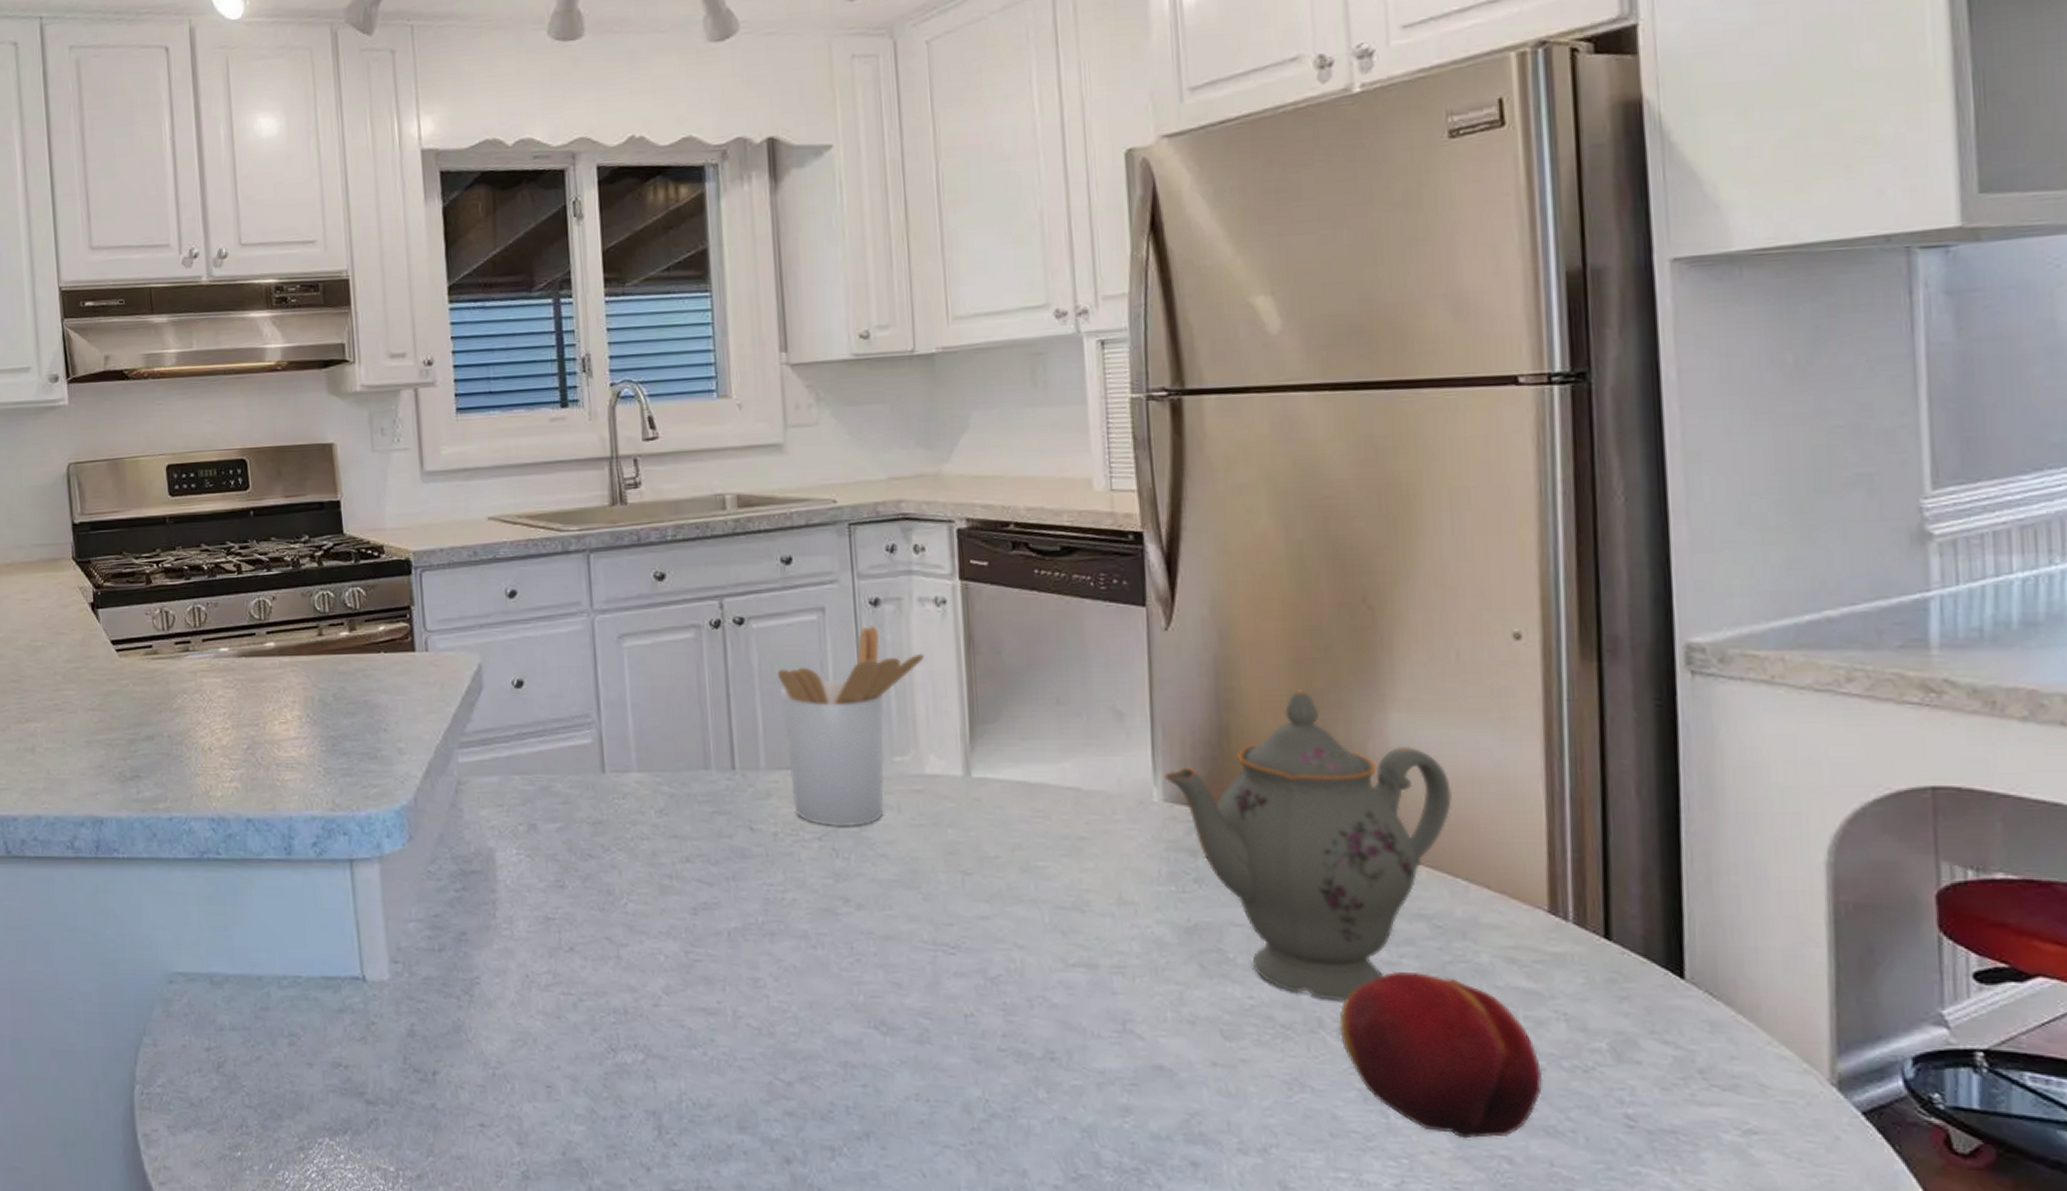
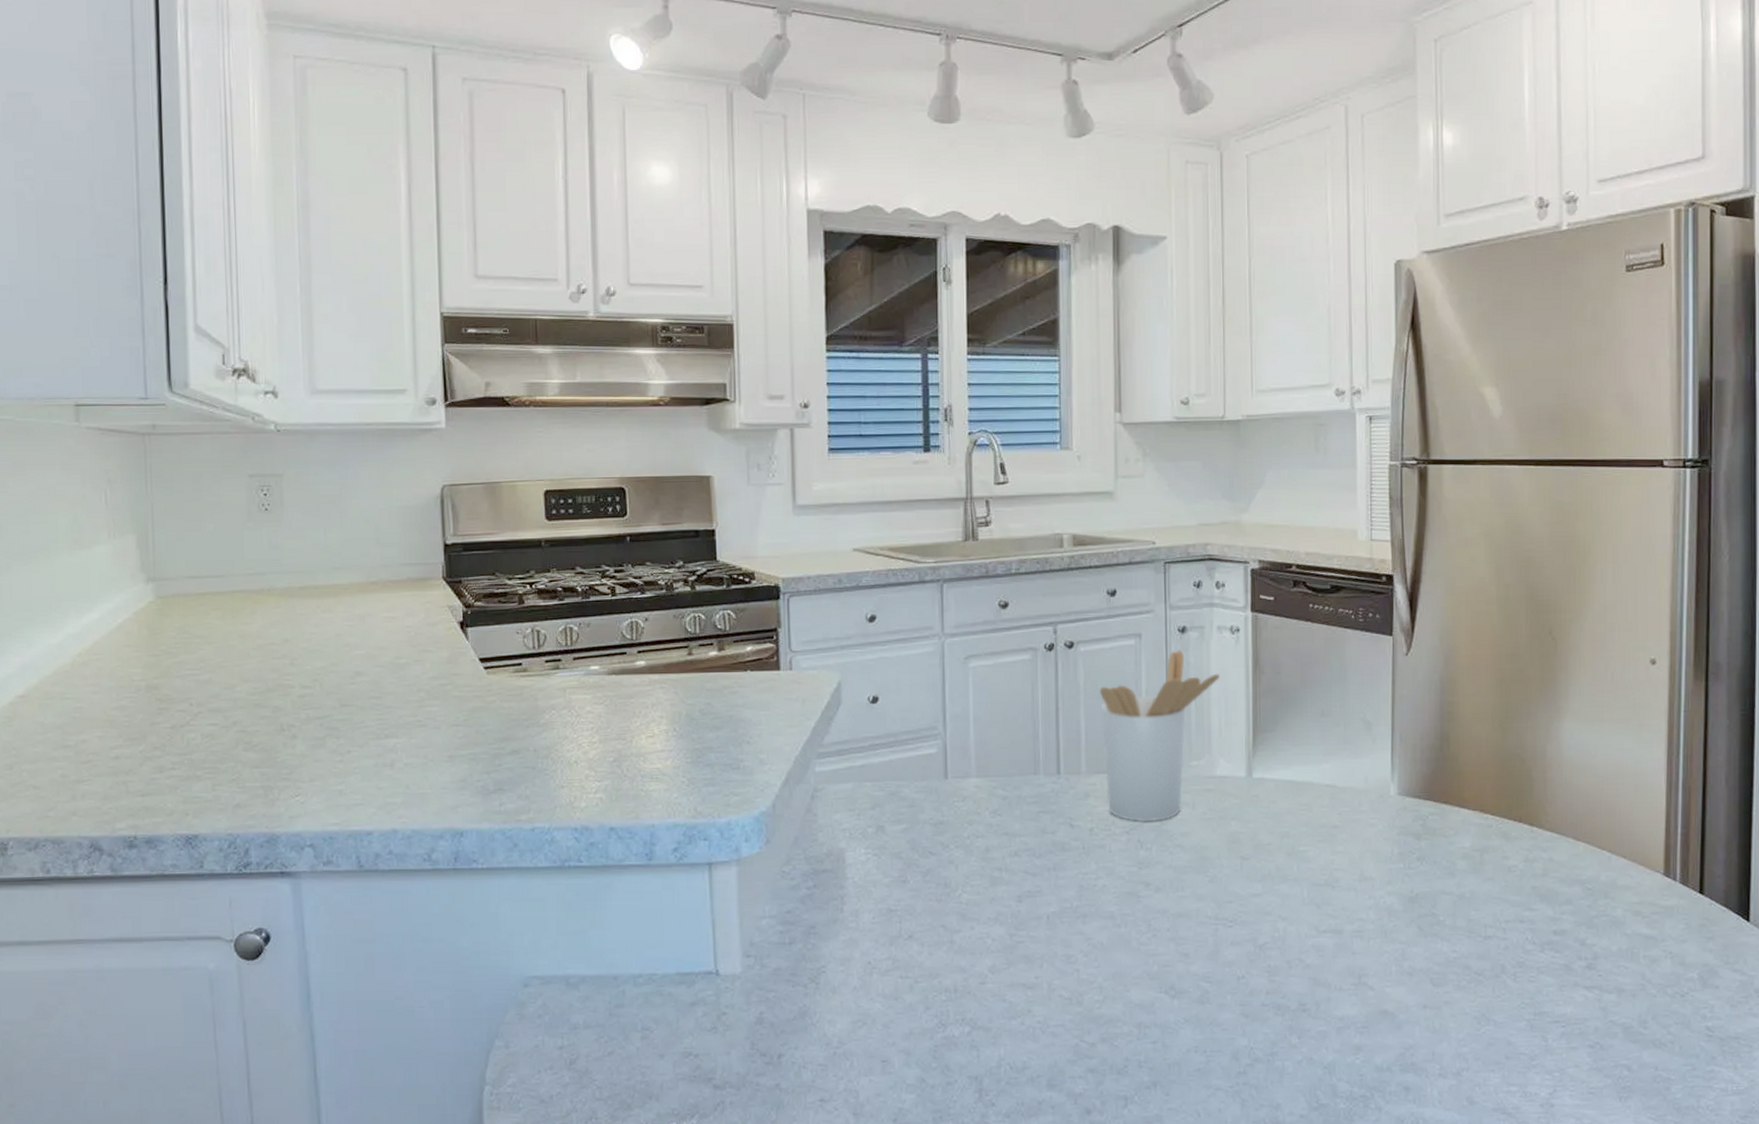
teapot: present [1163,690,1452,1001] -> none [1399,704,1603,951]
fruit: present [1339,972,1543,1139] -> none [1516,926,1654,1054]

